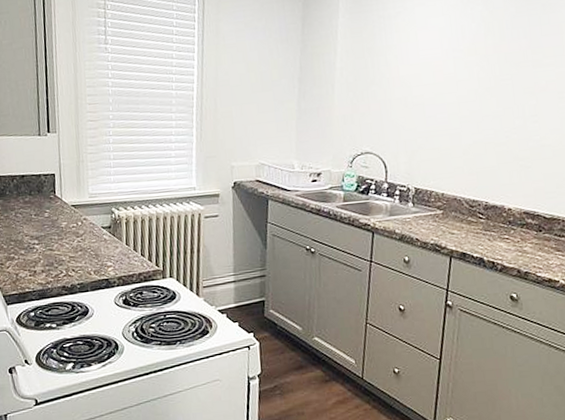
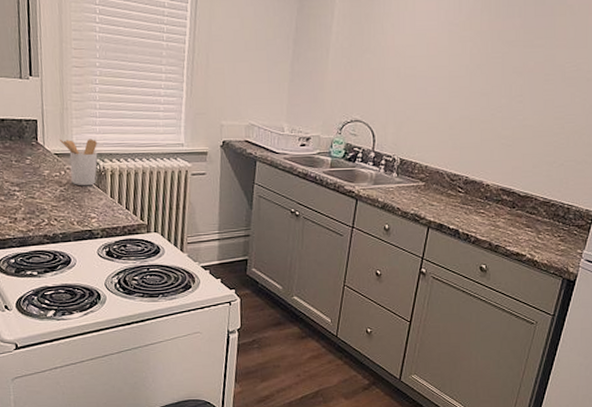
utensil holder: none [75,188,113,236] -> present [59,139,98,186]

